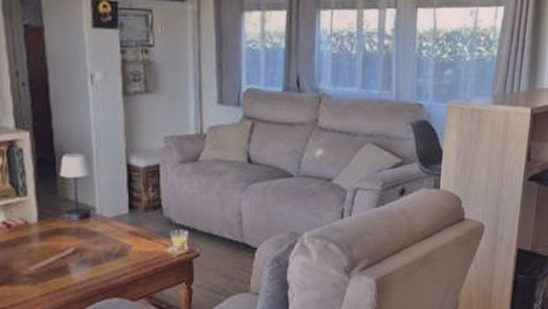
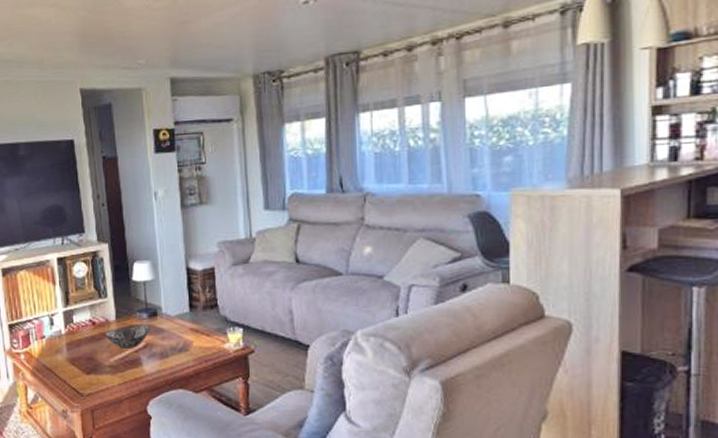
decorative bowl: none [23,228,82,255] -> present [105,325,151,349]

